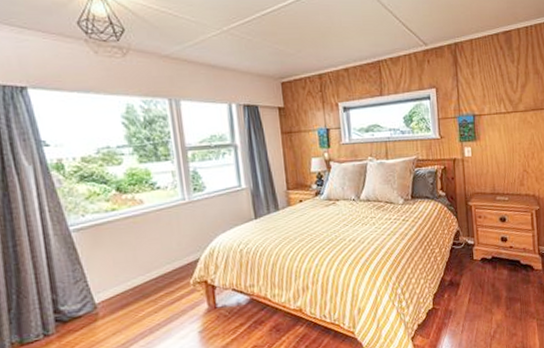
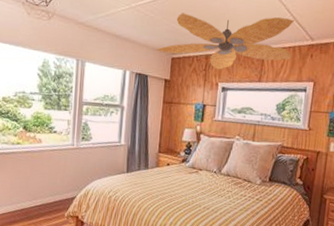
ceiling fan: none [262,26,408,89] -> present [156,13,295,70]

